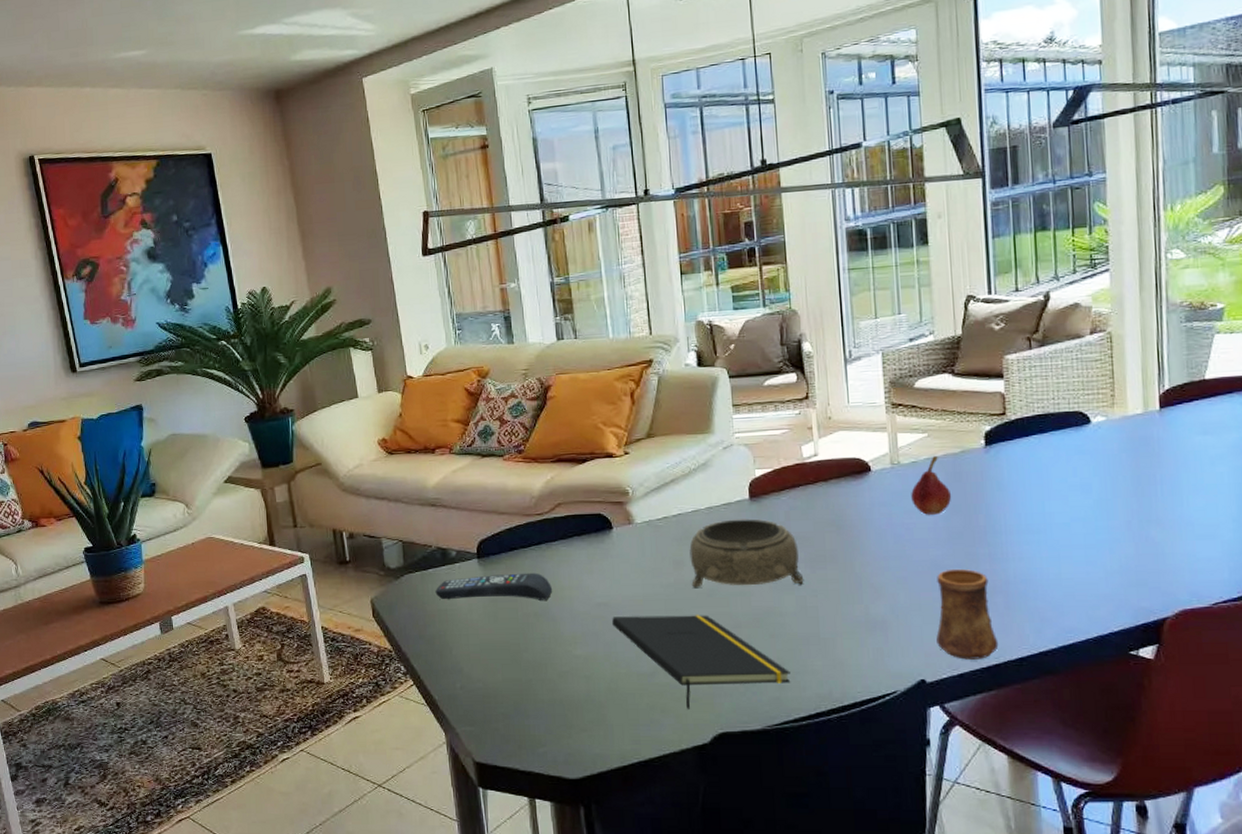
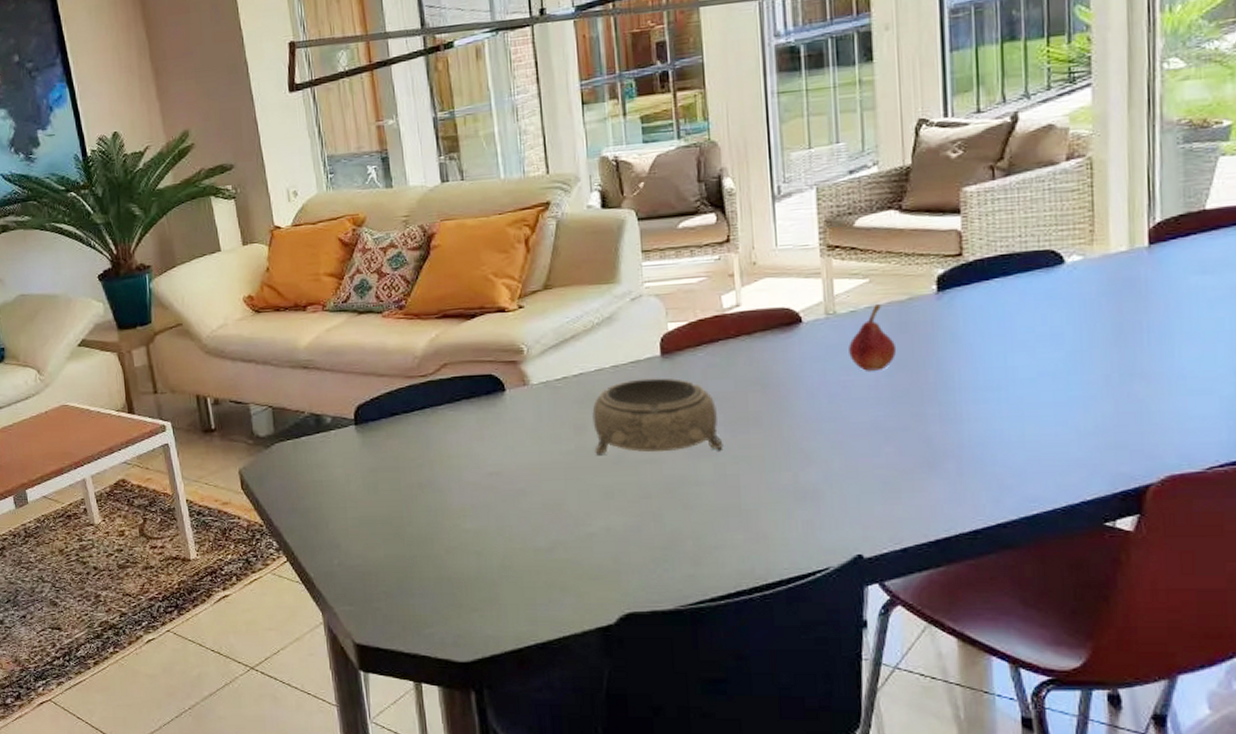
remote control: present [435,572,553,600] -> none [309,439,439,470]
notepad: present [612,615,790,709] -> none [505,484,707,588]
cup: present [936,568,999,660] -> none [876,431,949,533]

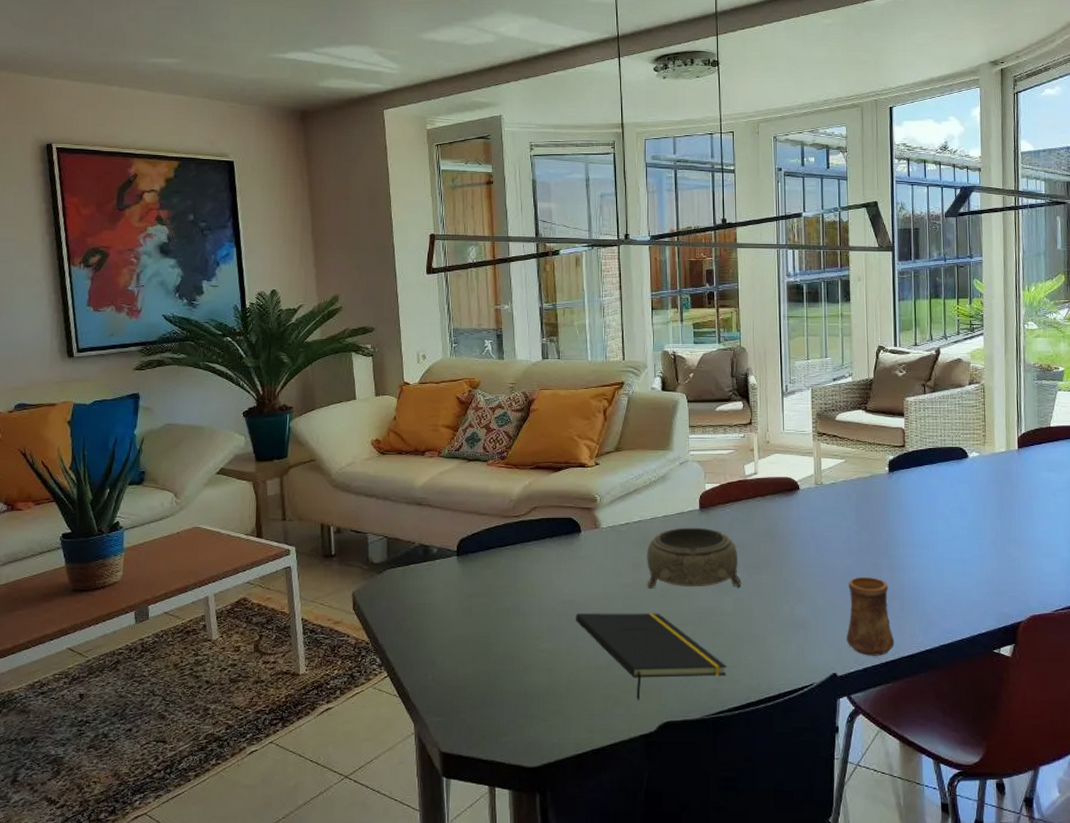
notepad: none [505,484,707,588] -> present [576,613,727,700]
fruit: present [849,304,897,371] -> none [830,479,862,529]
cup: none [876,431,949,533] -> present [846,576,895,656]

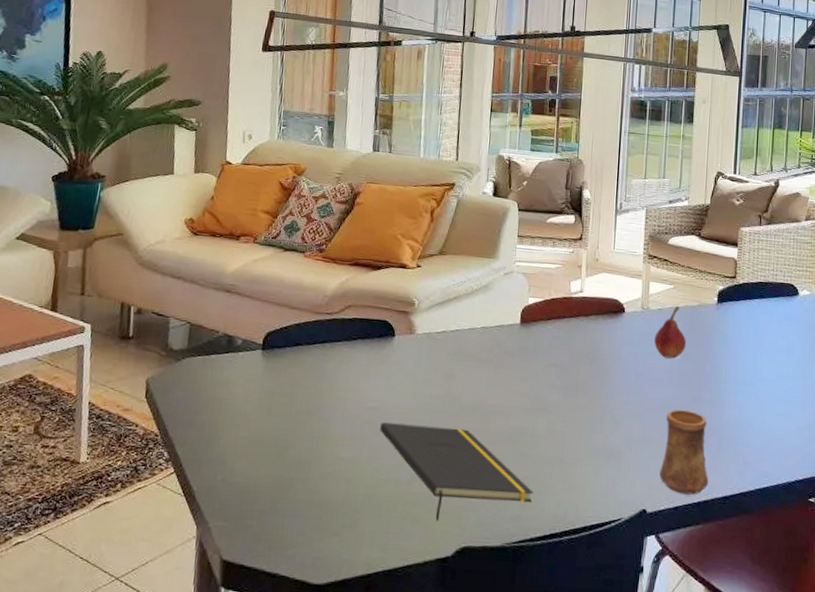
decorative bowl: present [647,527,742,588] -> none [458,341,557,408]
fruit: none [830,479,862,529] -> present [654,306,687,359]

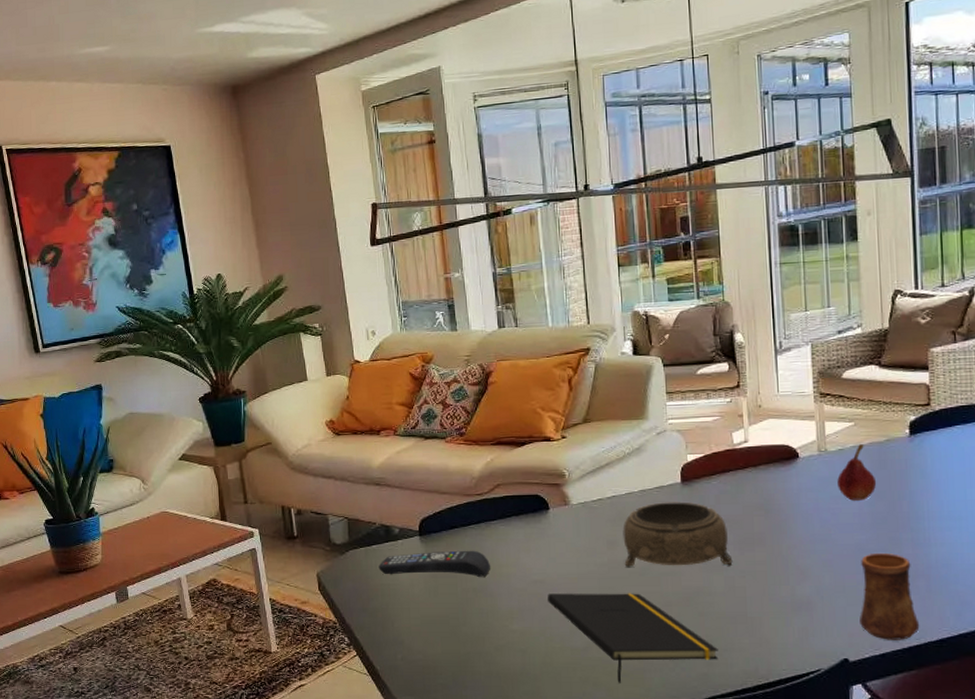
remote control: none [214,367,330,399] -> present [378,550,491,577]
decorative bowl: none [458,341,557,408] -> present [623,502,733,567]

